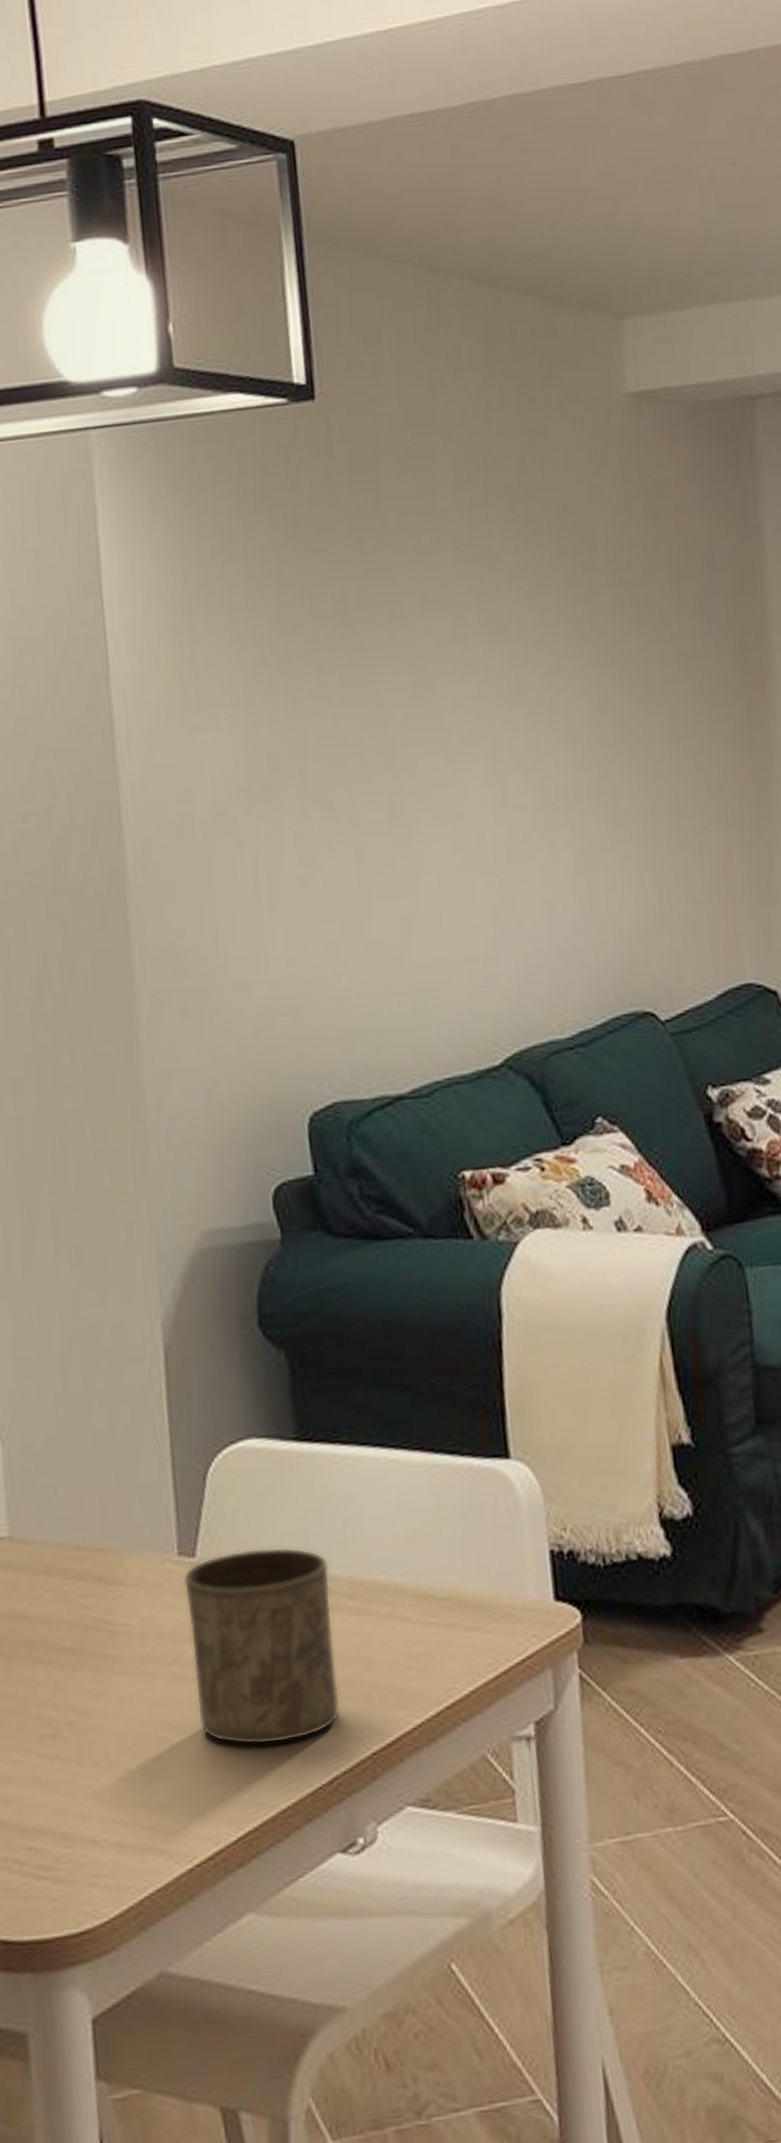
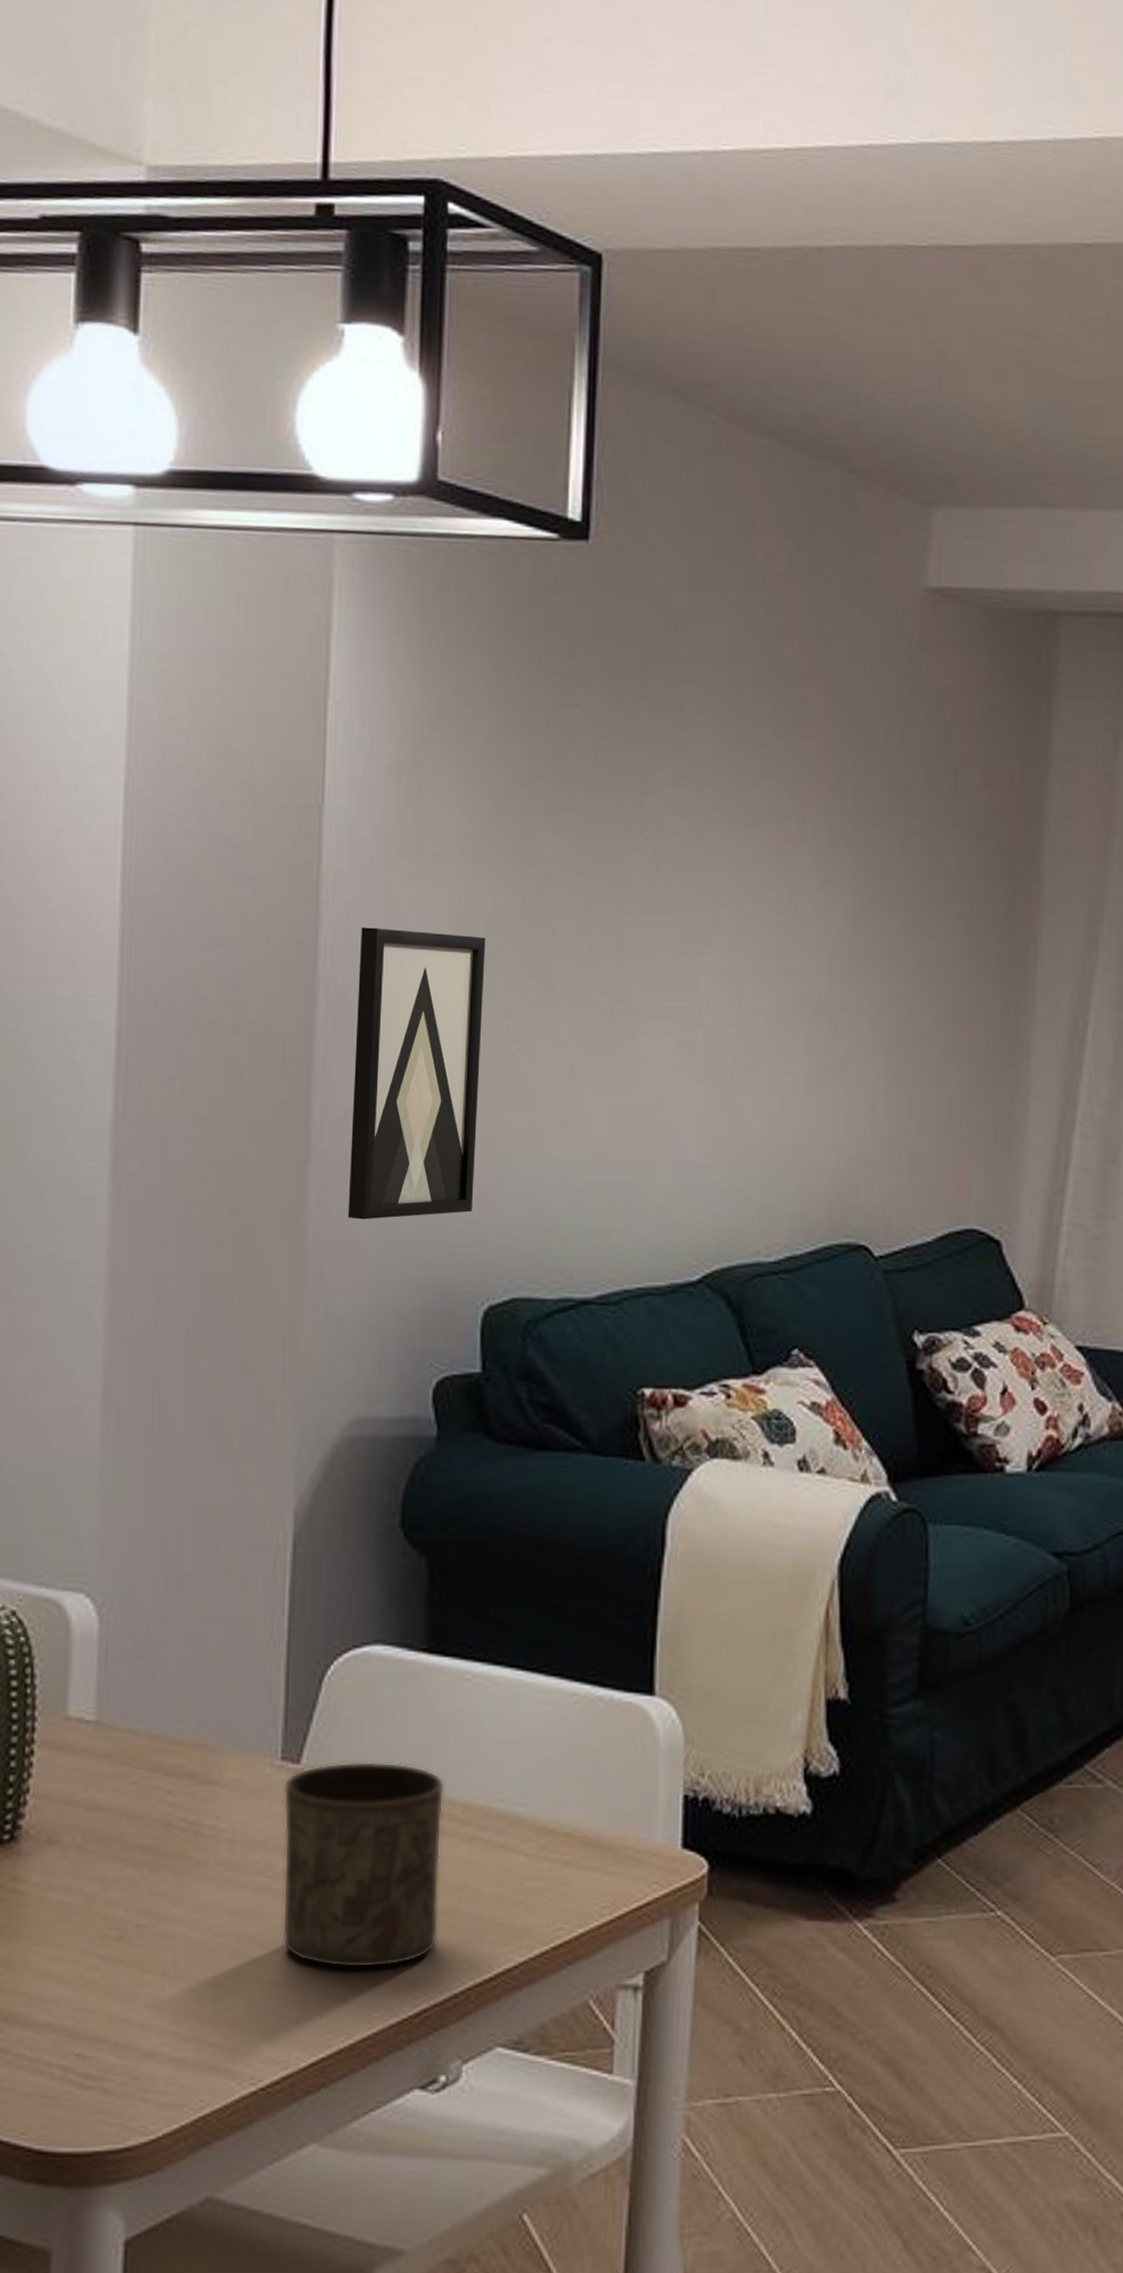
wall art: none [156,774,287,1048] -> present [347,927,486,1220]

